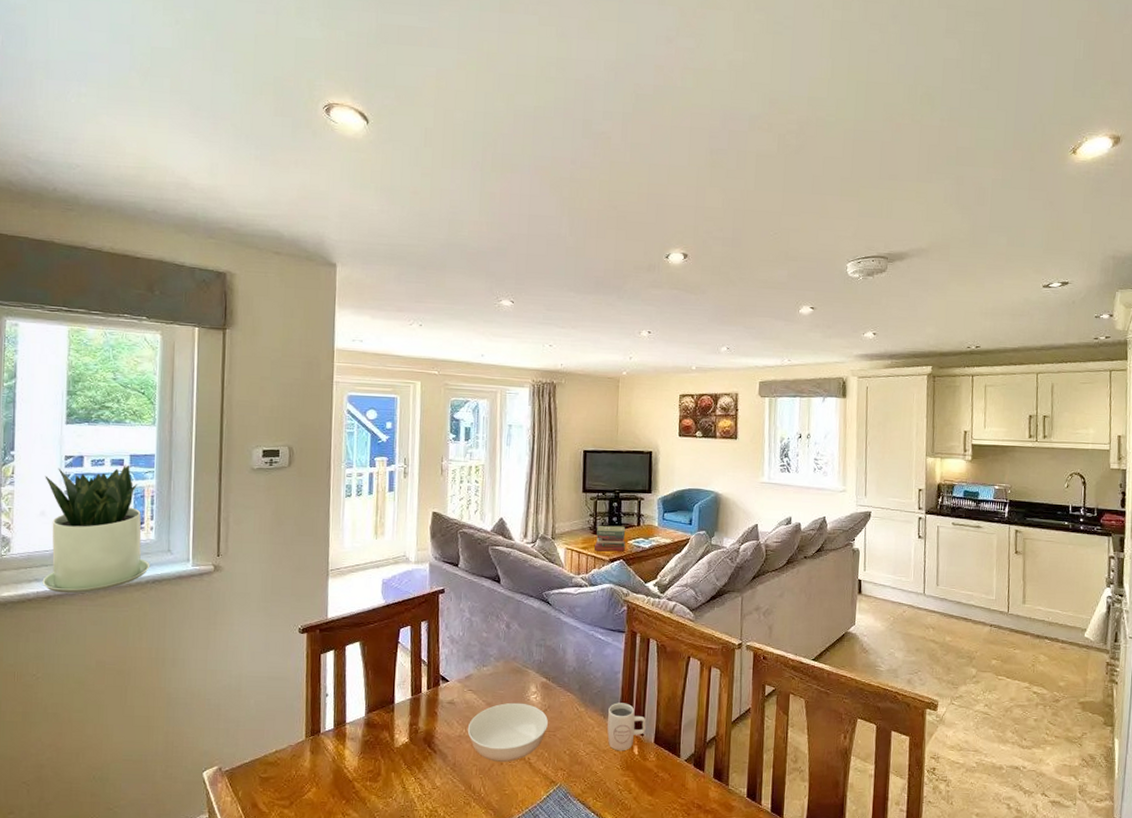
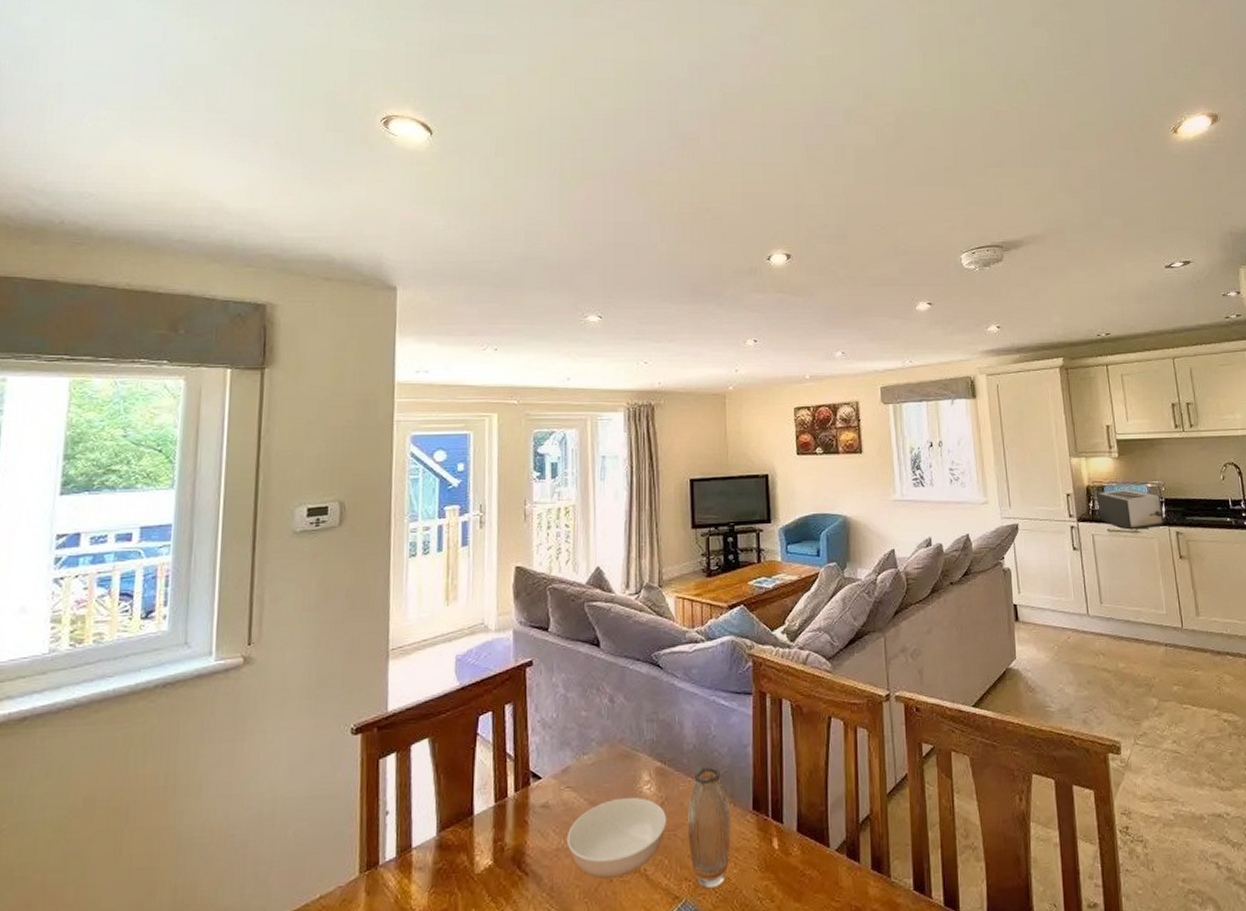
planter: present [42,465,151,594] -> none [16,539,161,712]
vase: none [565,686,601,778] -> present [688,767,731,889]
books: present [595,525,626,552] -> none [710,564,746,597]
mug: present [606,703,646,751] -> none [738,783,786,847]
toaster: none [946,488,1007,525] -> present [1097,488,1165,530]

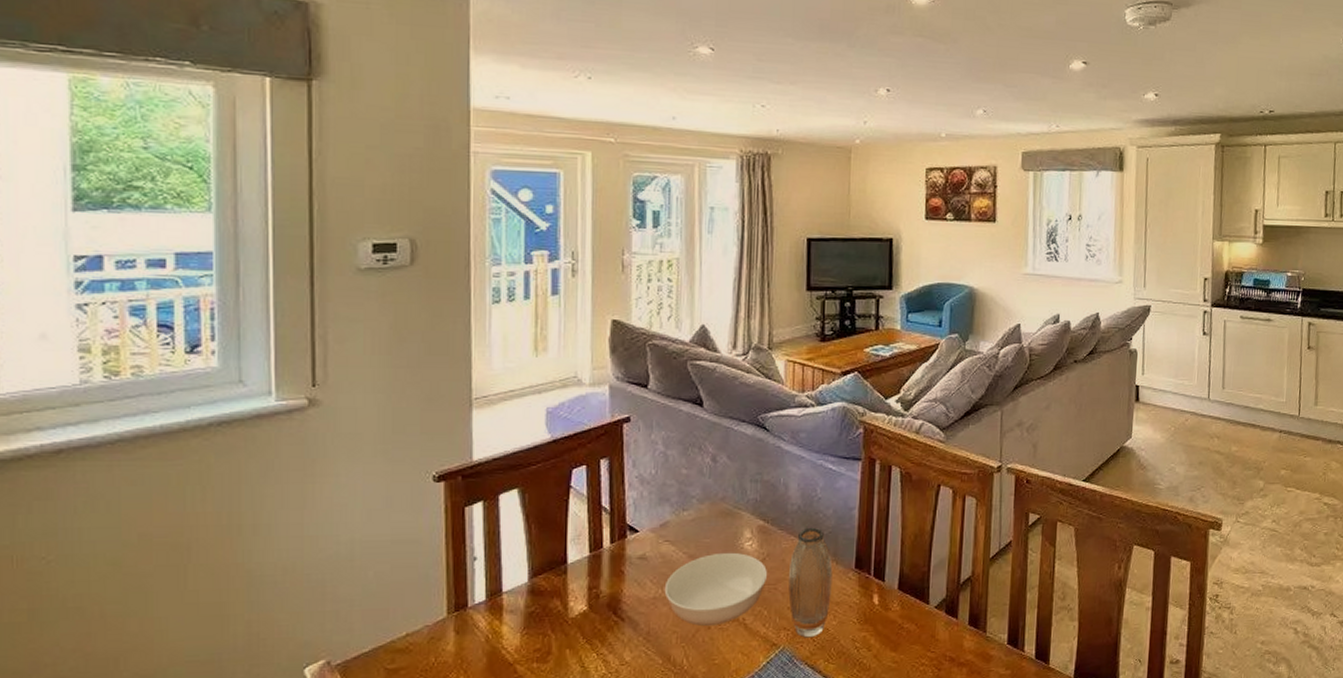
toaster: present [1097,488,1165,530] -> none [1234,276,1299,318]

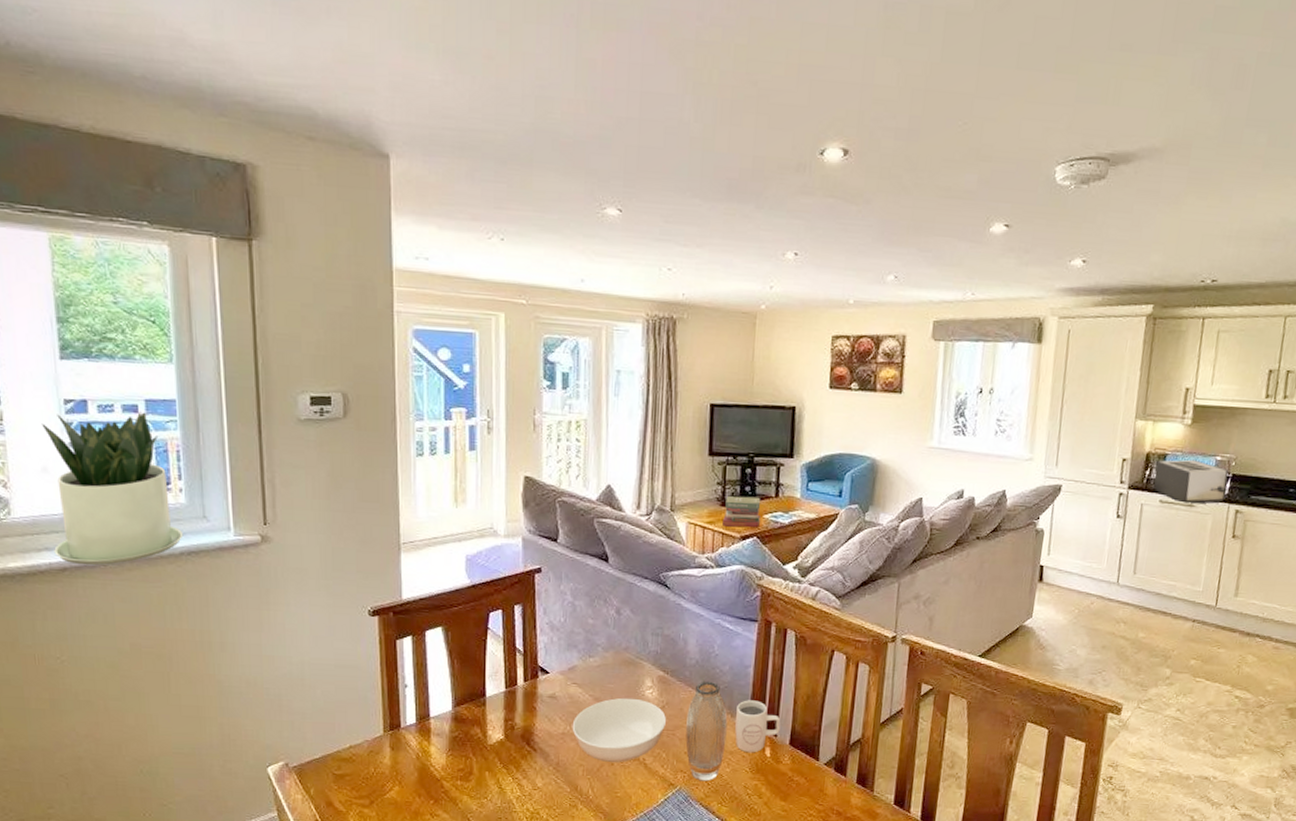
planter: none [43,266,214,445] -> present [41,412,184,566]
books: none [823,330,862,363] -> present [723,496,761,529]
mug: none [840,544,888,602] -> present [734,700,781,753]
toaster: none [1234,276,1299,318] -> present [1153,459,1229,504]

